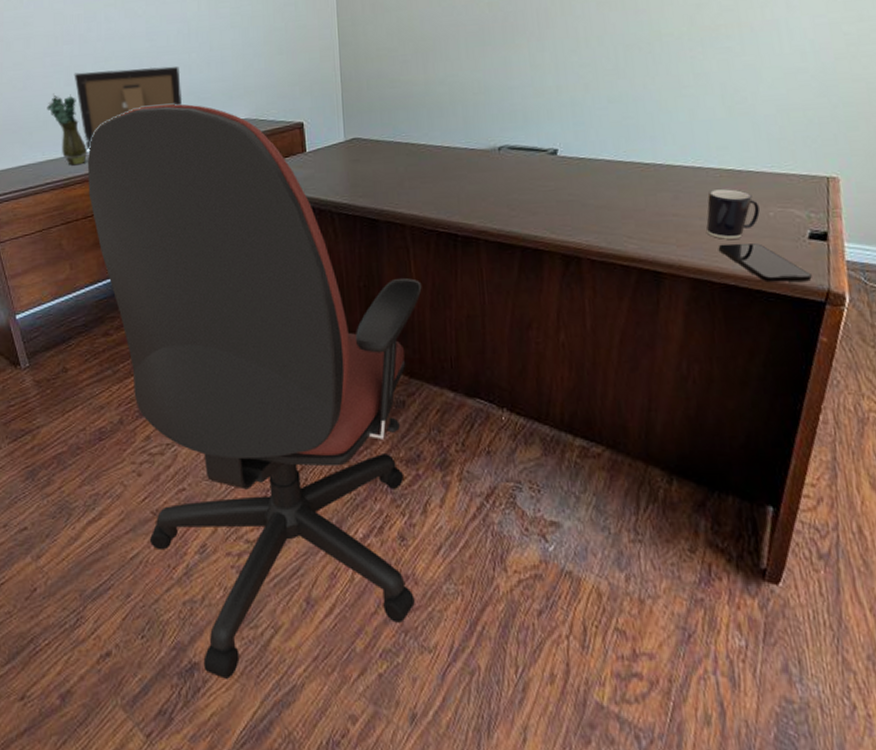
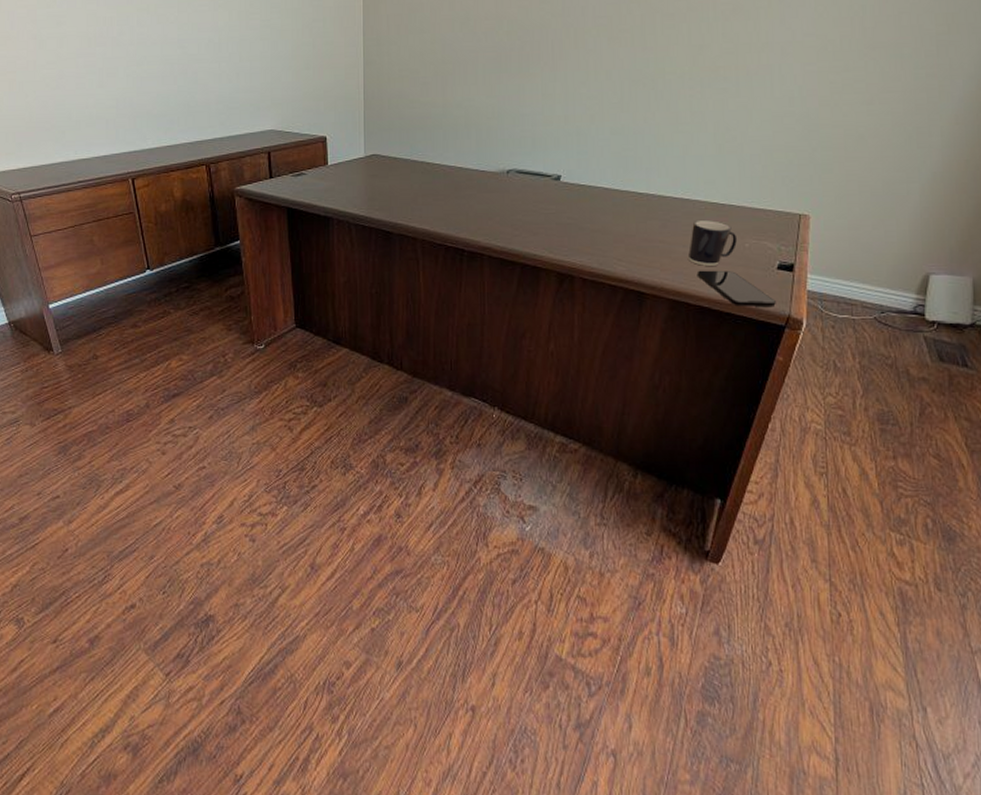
vase: present [47,93,88,166] -> none [79,94,119,166]
picture frame: present [74,66,183,150] -> none [106,74,212,151]
office chair: present [88,104,422,679] -> none [119,111,429,629]

